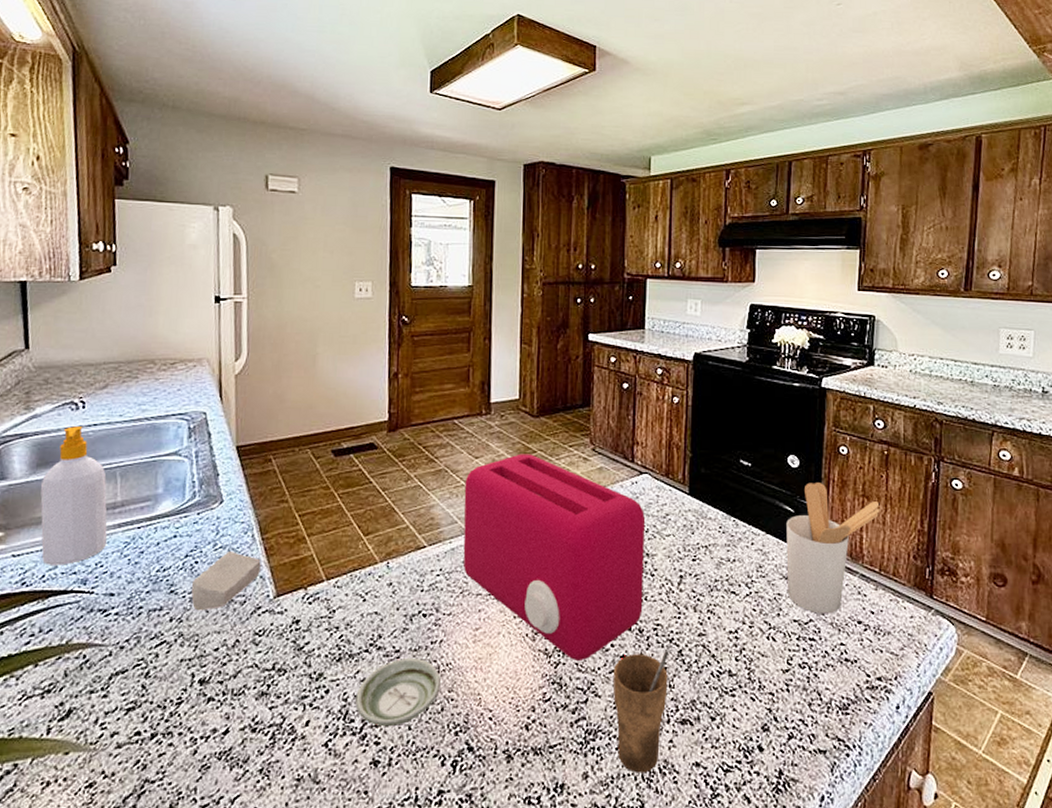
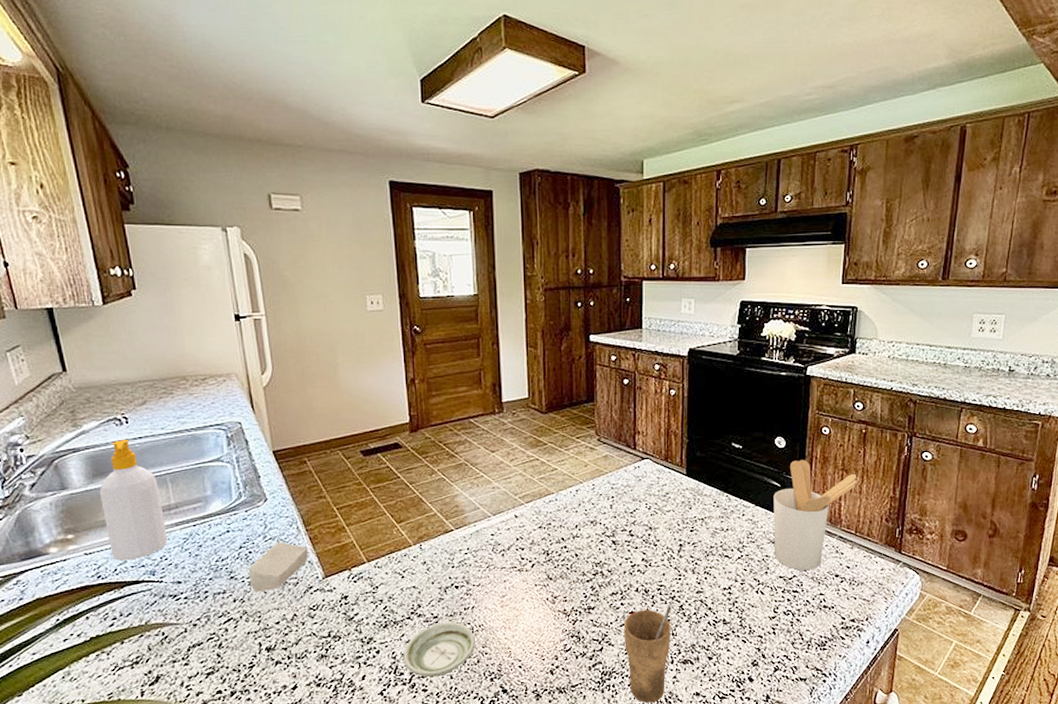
toaster: present [463,454,646,662] -> none [484,446,648,619]

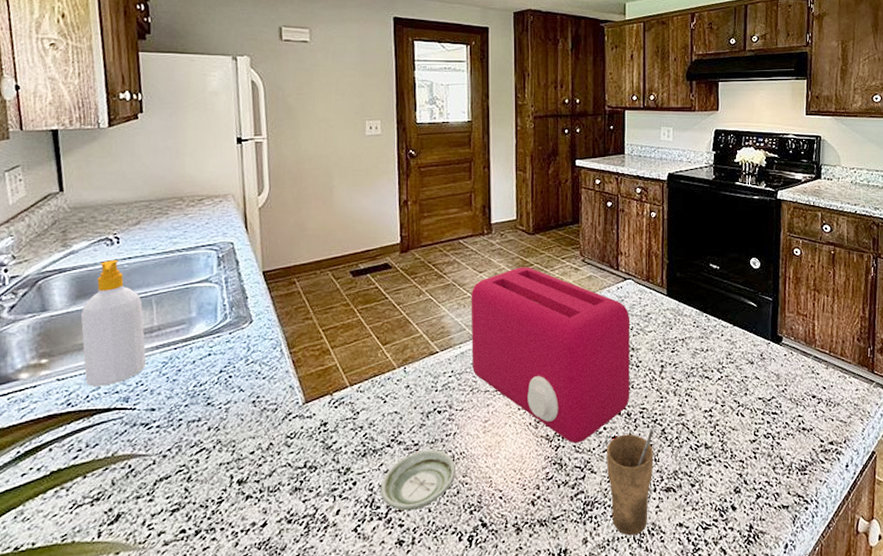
soap bar: present [248,542,308,592] -> none [226,365,290,420]
toaster: none [484,446,648,619] -> present [471,267,631,444]
utensil holder: present [773,460,857,571] -> none [750,280,829,392]

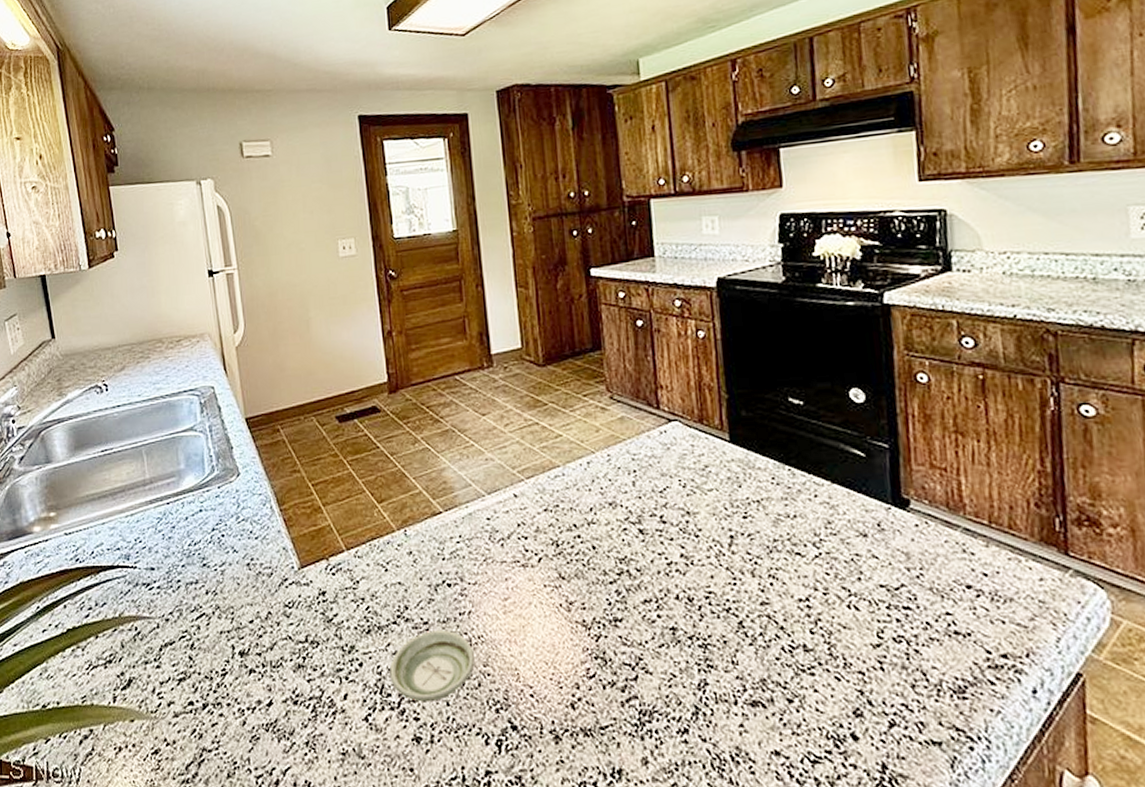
soap bottle: present [80,260,147,386] -> none [80,408,143,542]
toaster: present [471,267,631,444] -> none [474,407,690,634]
cup: present [607,430,654,536] -> none [664,622,731,761]

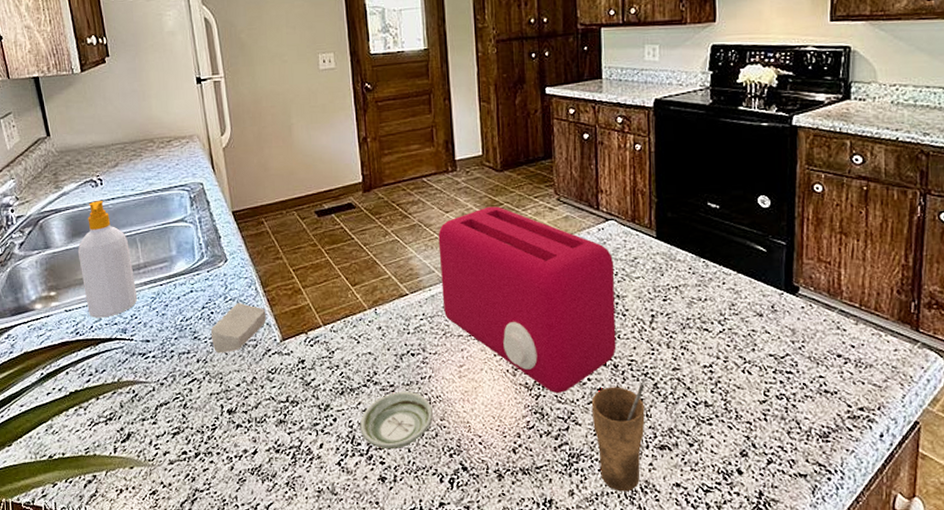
soap bottle: none [80,408,143,542] -> present [77,201,138,318]
soap bar: none [221,524,283,584] -> present [210,303,266,353]
toaster: none [474,407,690,634] -> present [438,206,617,394]
cup: none [664,622,731,761] -> present [592,384,645,492]

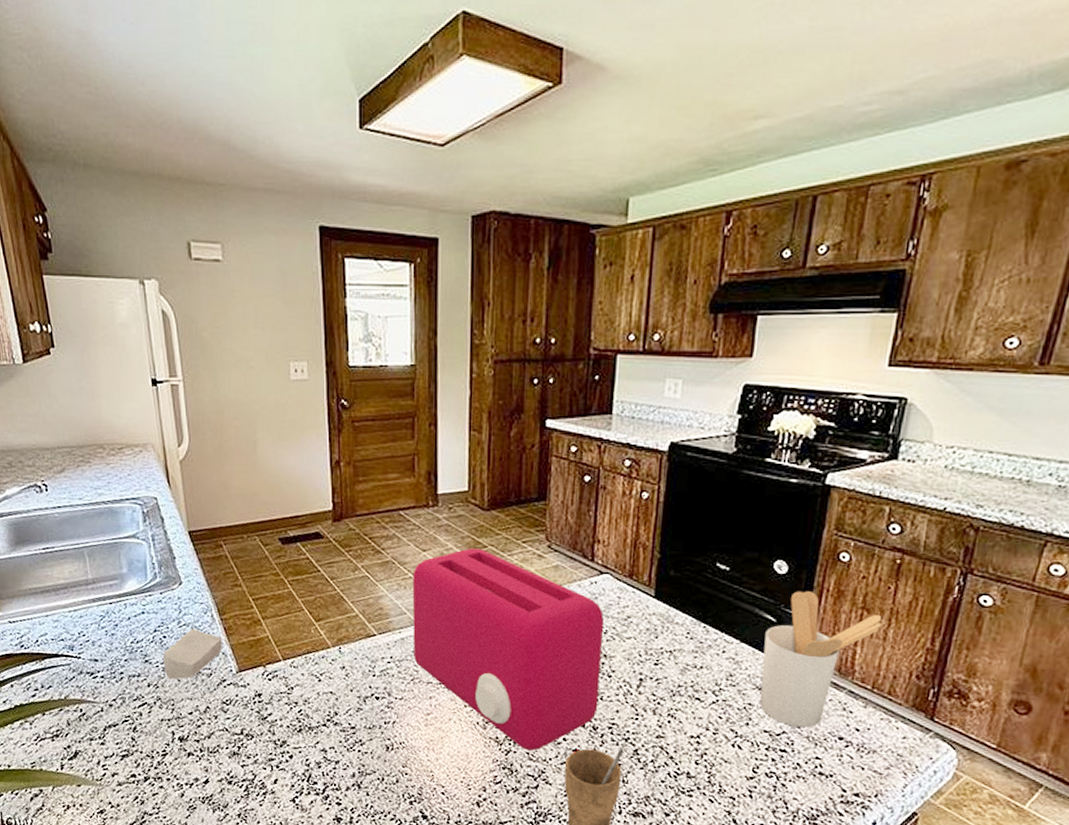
soap bottle: present [77,201,138,318] -> none [21,508,86,633]
saucer: present [360,392,433,450] -> none [317,734,395,792]
utensil holder: none [758,222,860,348] -> present [760,591,883,728]

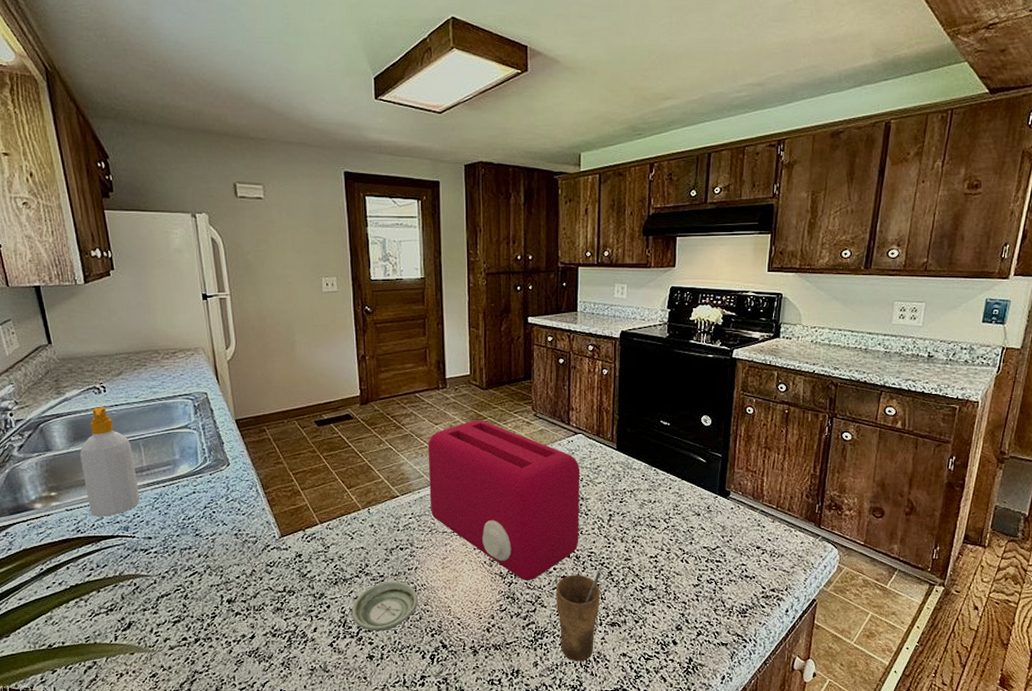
soap bottle: none [21,508,86,633] -> present [79,407,140,517]
soap bar: present [162,629,222,680] -> none [212,503,266,549]
saucer: none [317,734,395,792] -> present [351,581,418,632]
utensil holder: present [760,591,883,728] -> none [698,438,779,542]

